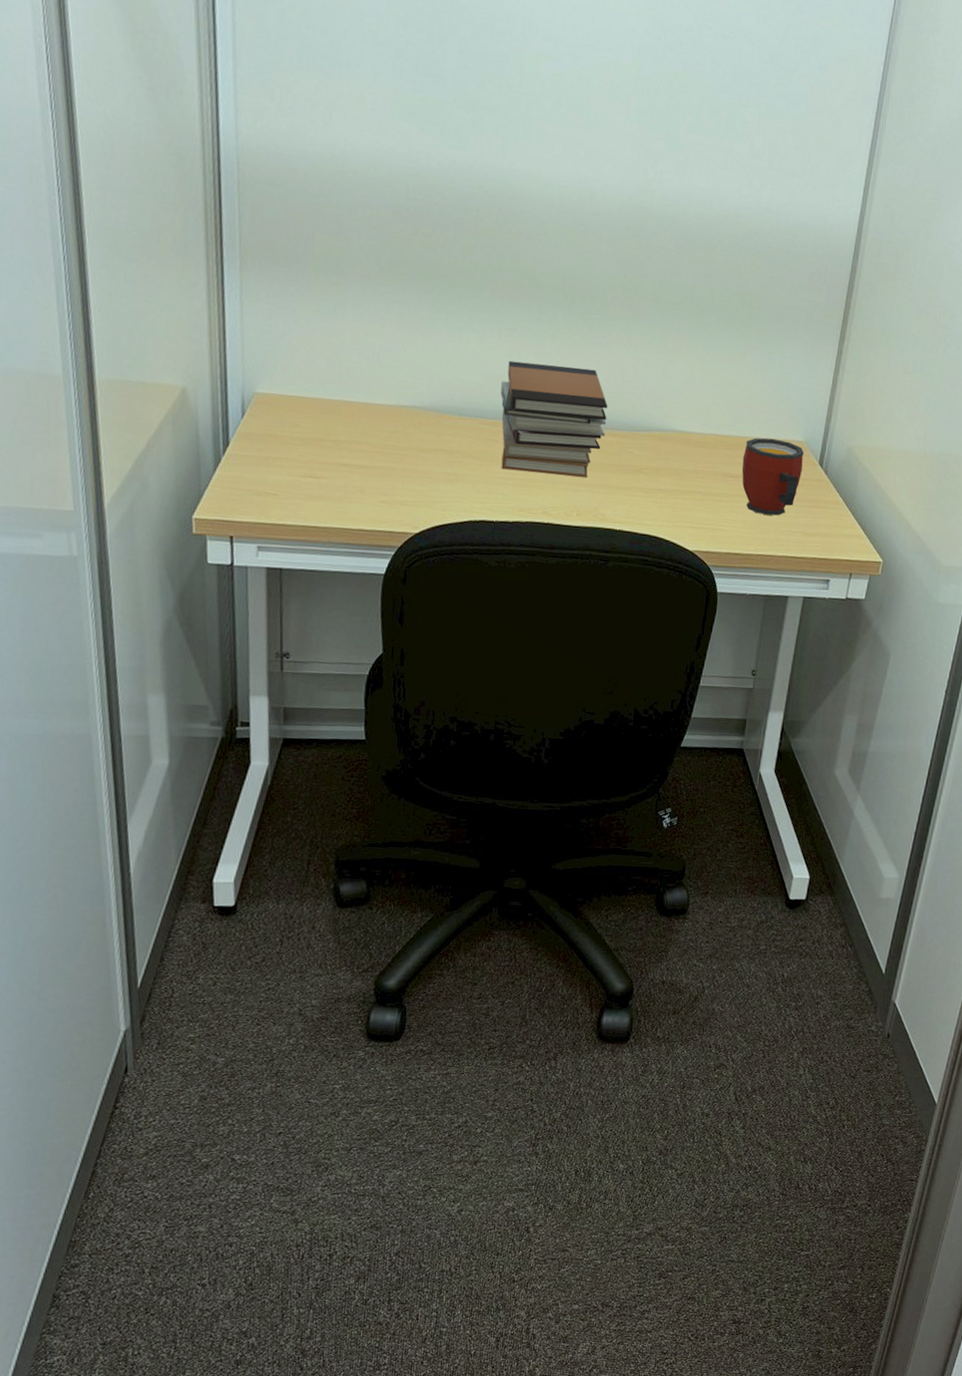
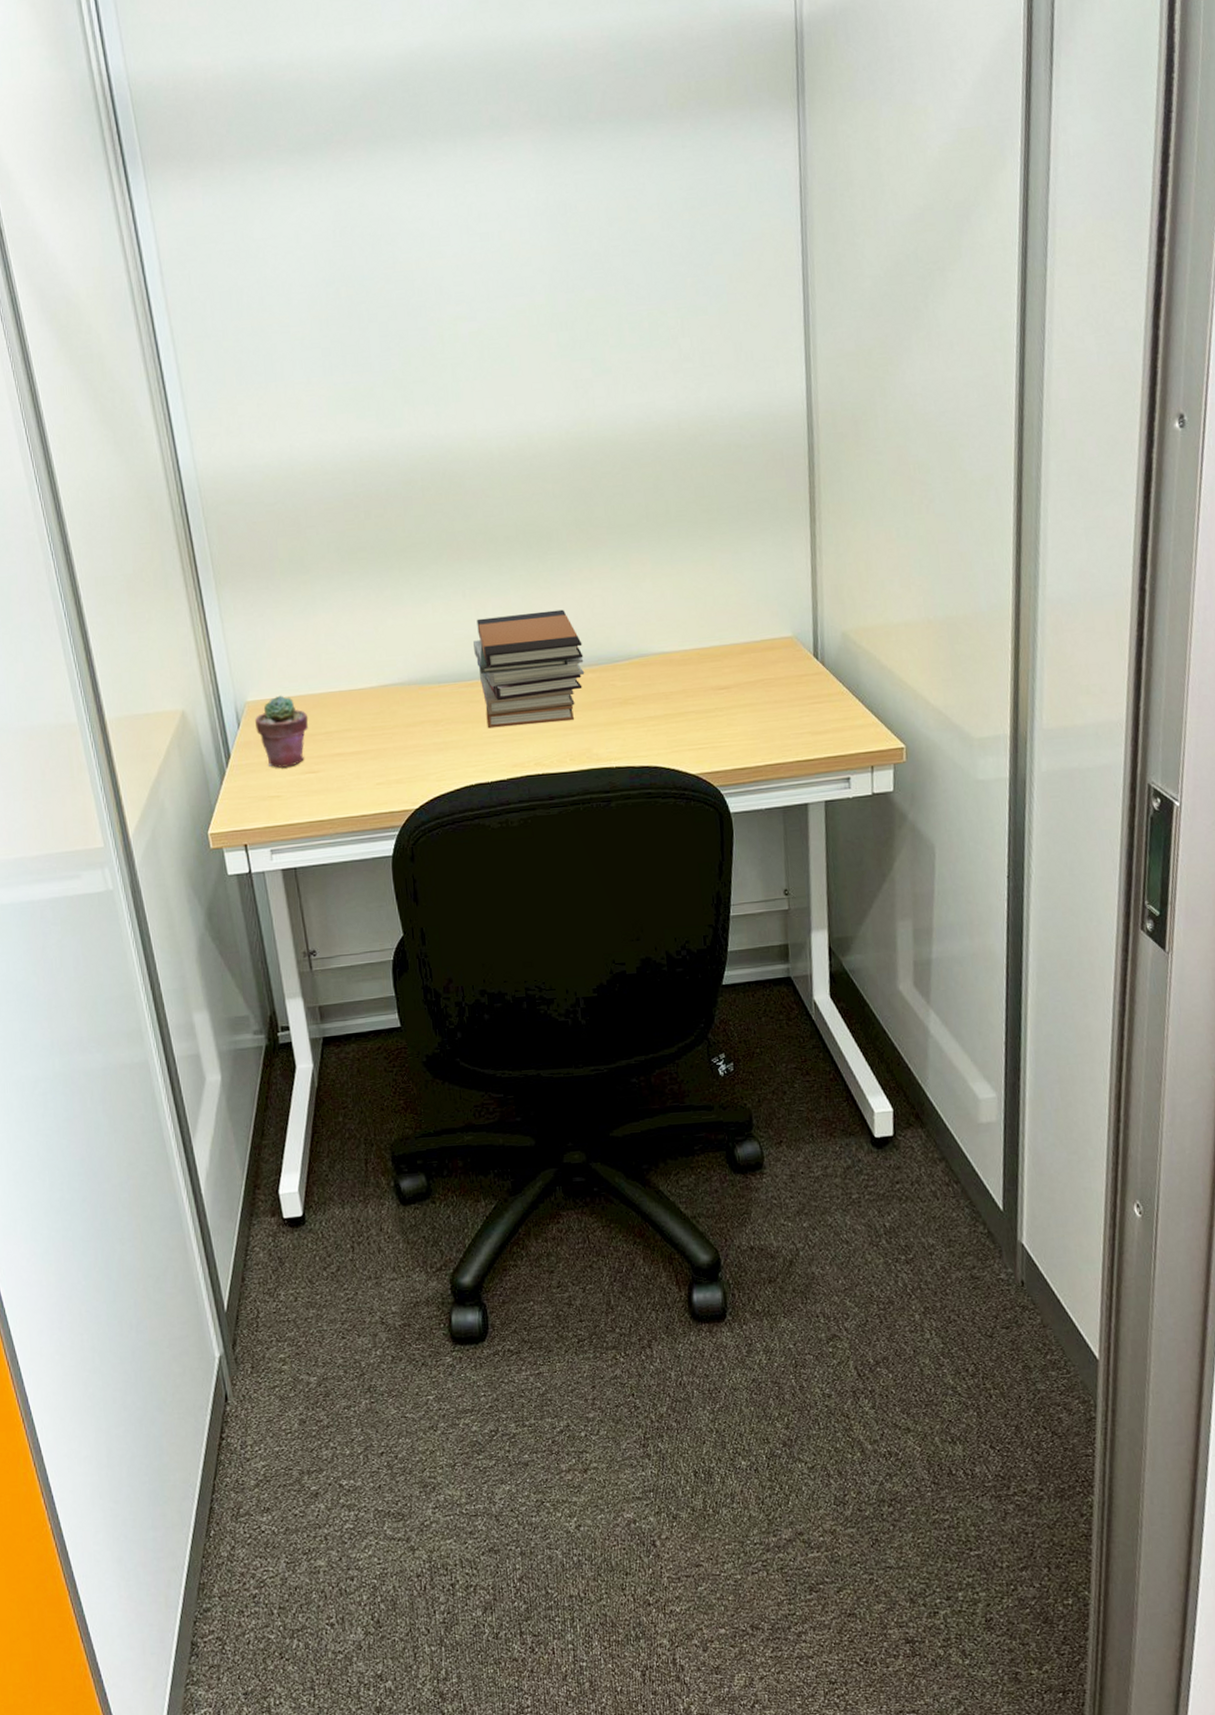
potted succulent: none [260,393,319,467] -> present [254,695,309,768]
mug: present [741,438,805,516] -> none [730,639,797,722]

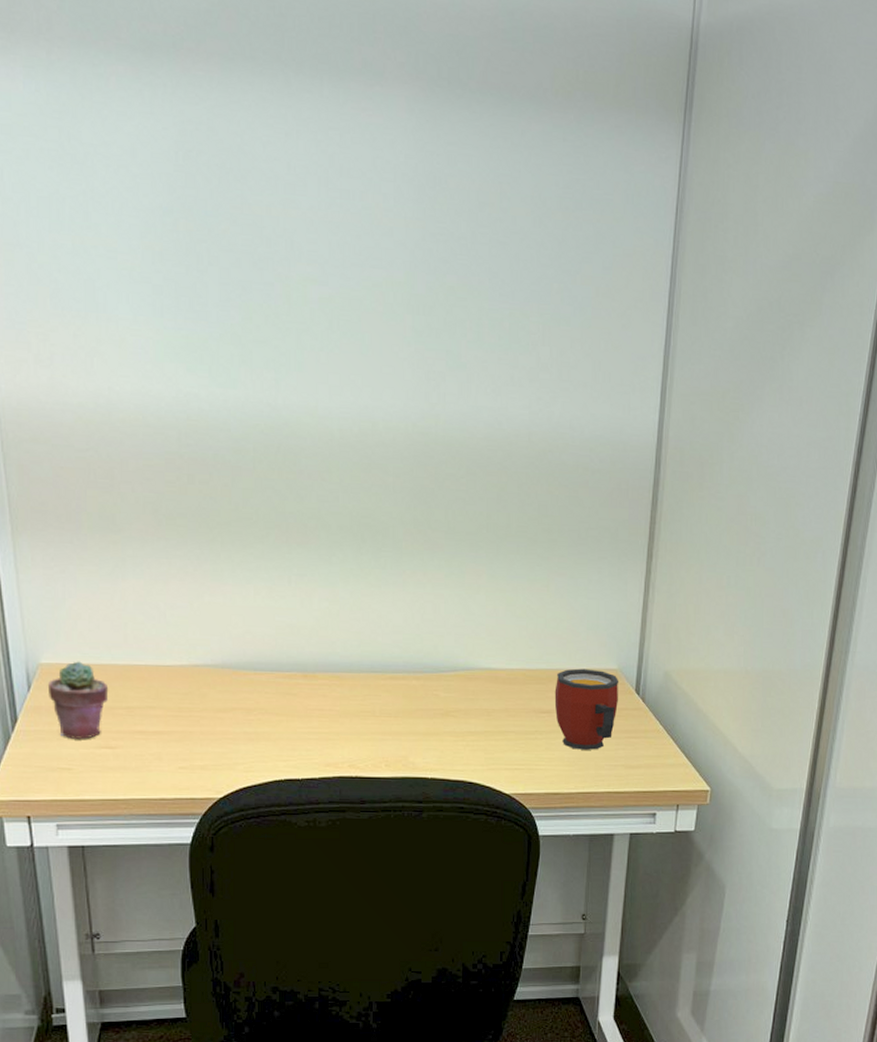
book stack: present [473,609,585,729] -> none [295,608,409,726]
mug: none [730,639,797,722] -> present [554,668,619,750]

